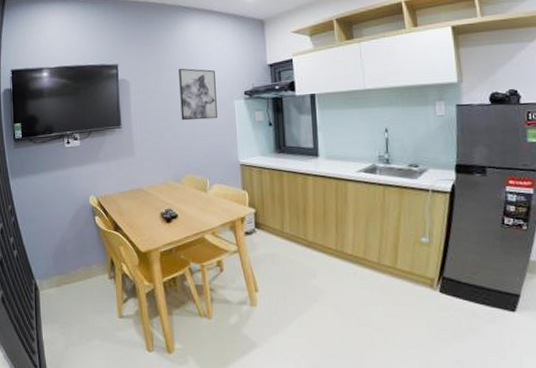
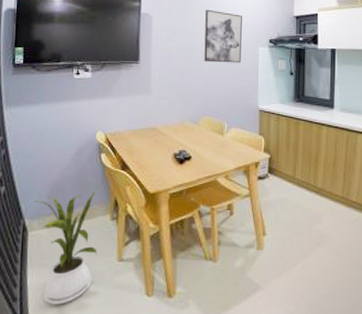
house plant: none [42,252,100,358] -> present [34,192,97,305]

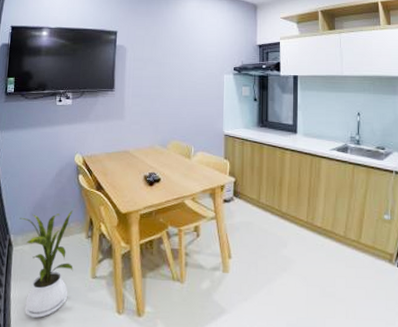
wall art: present [204,9,242,63] -> none [173,40,208,90]

